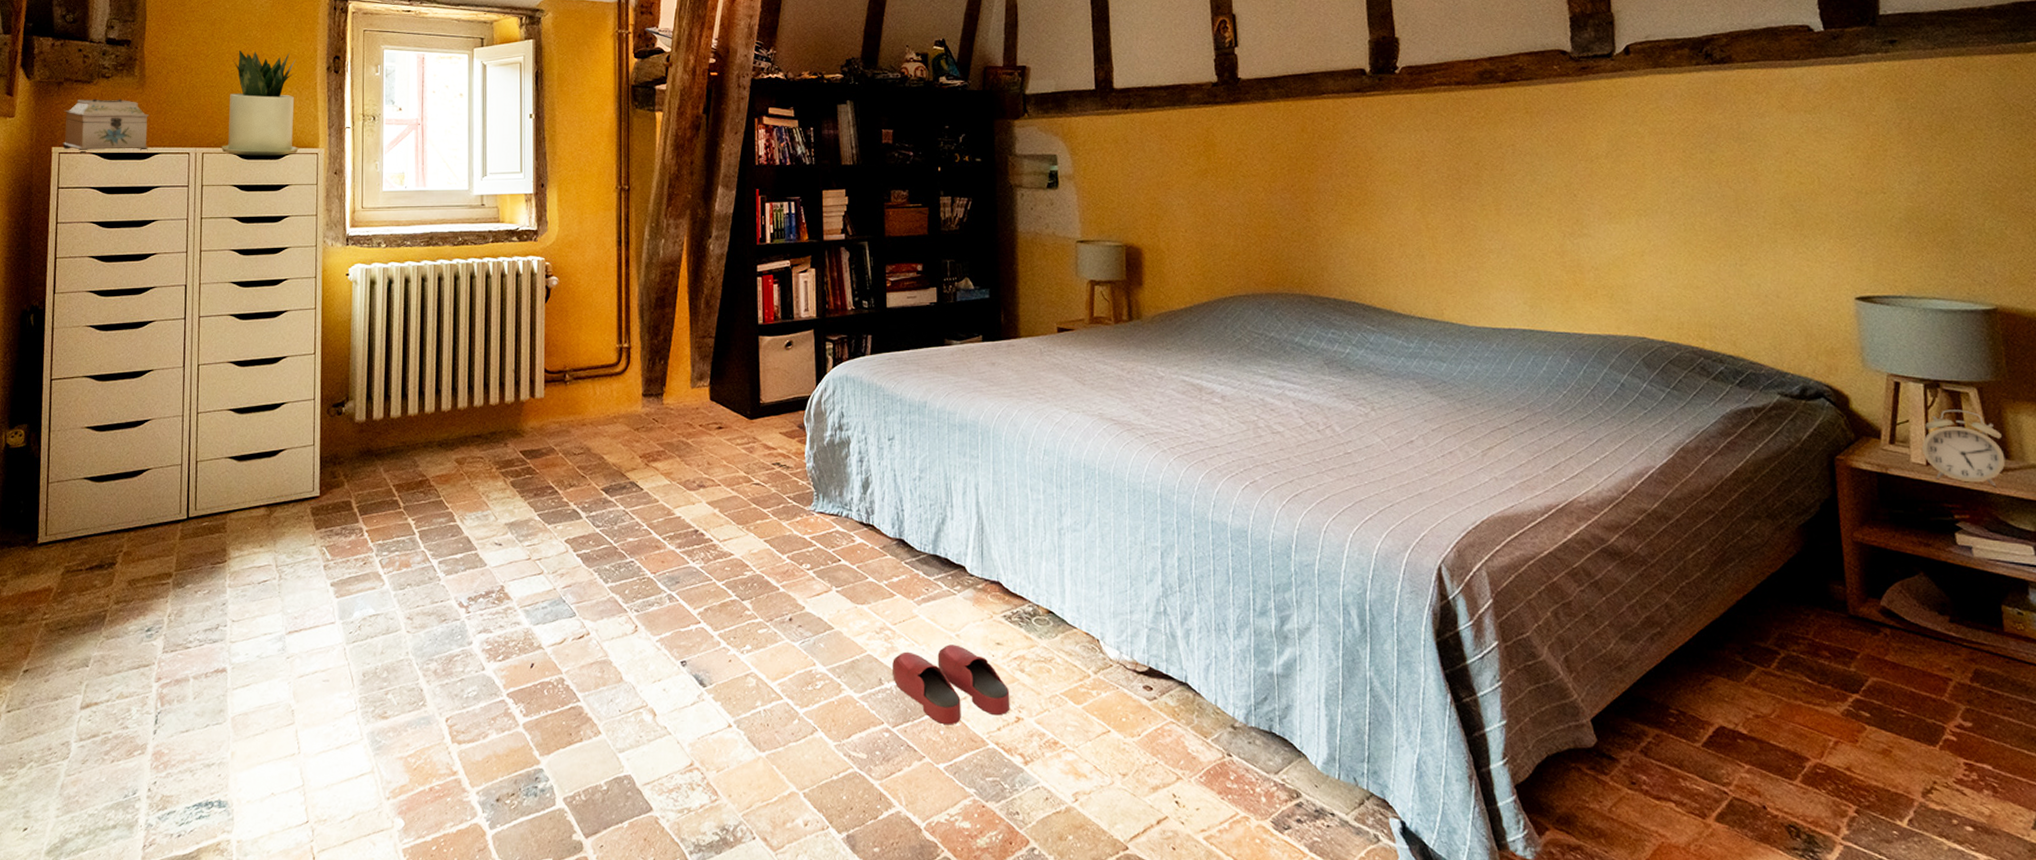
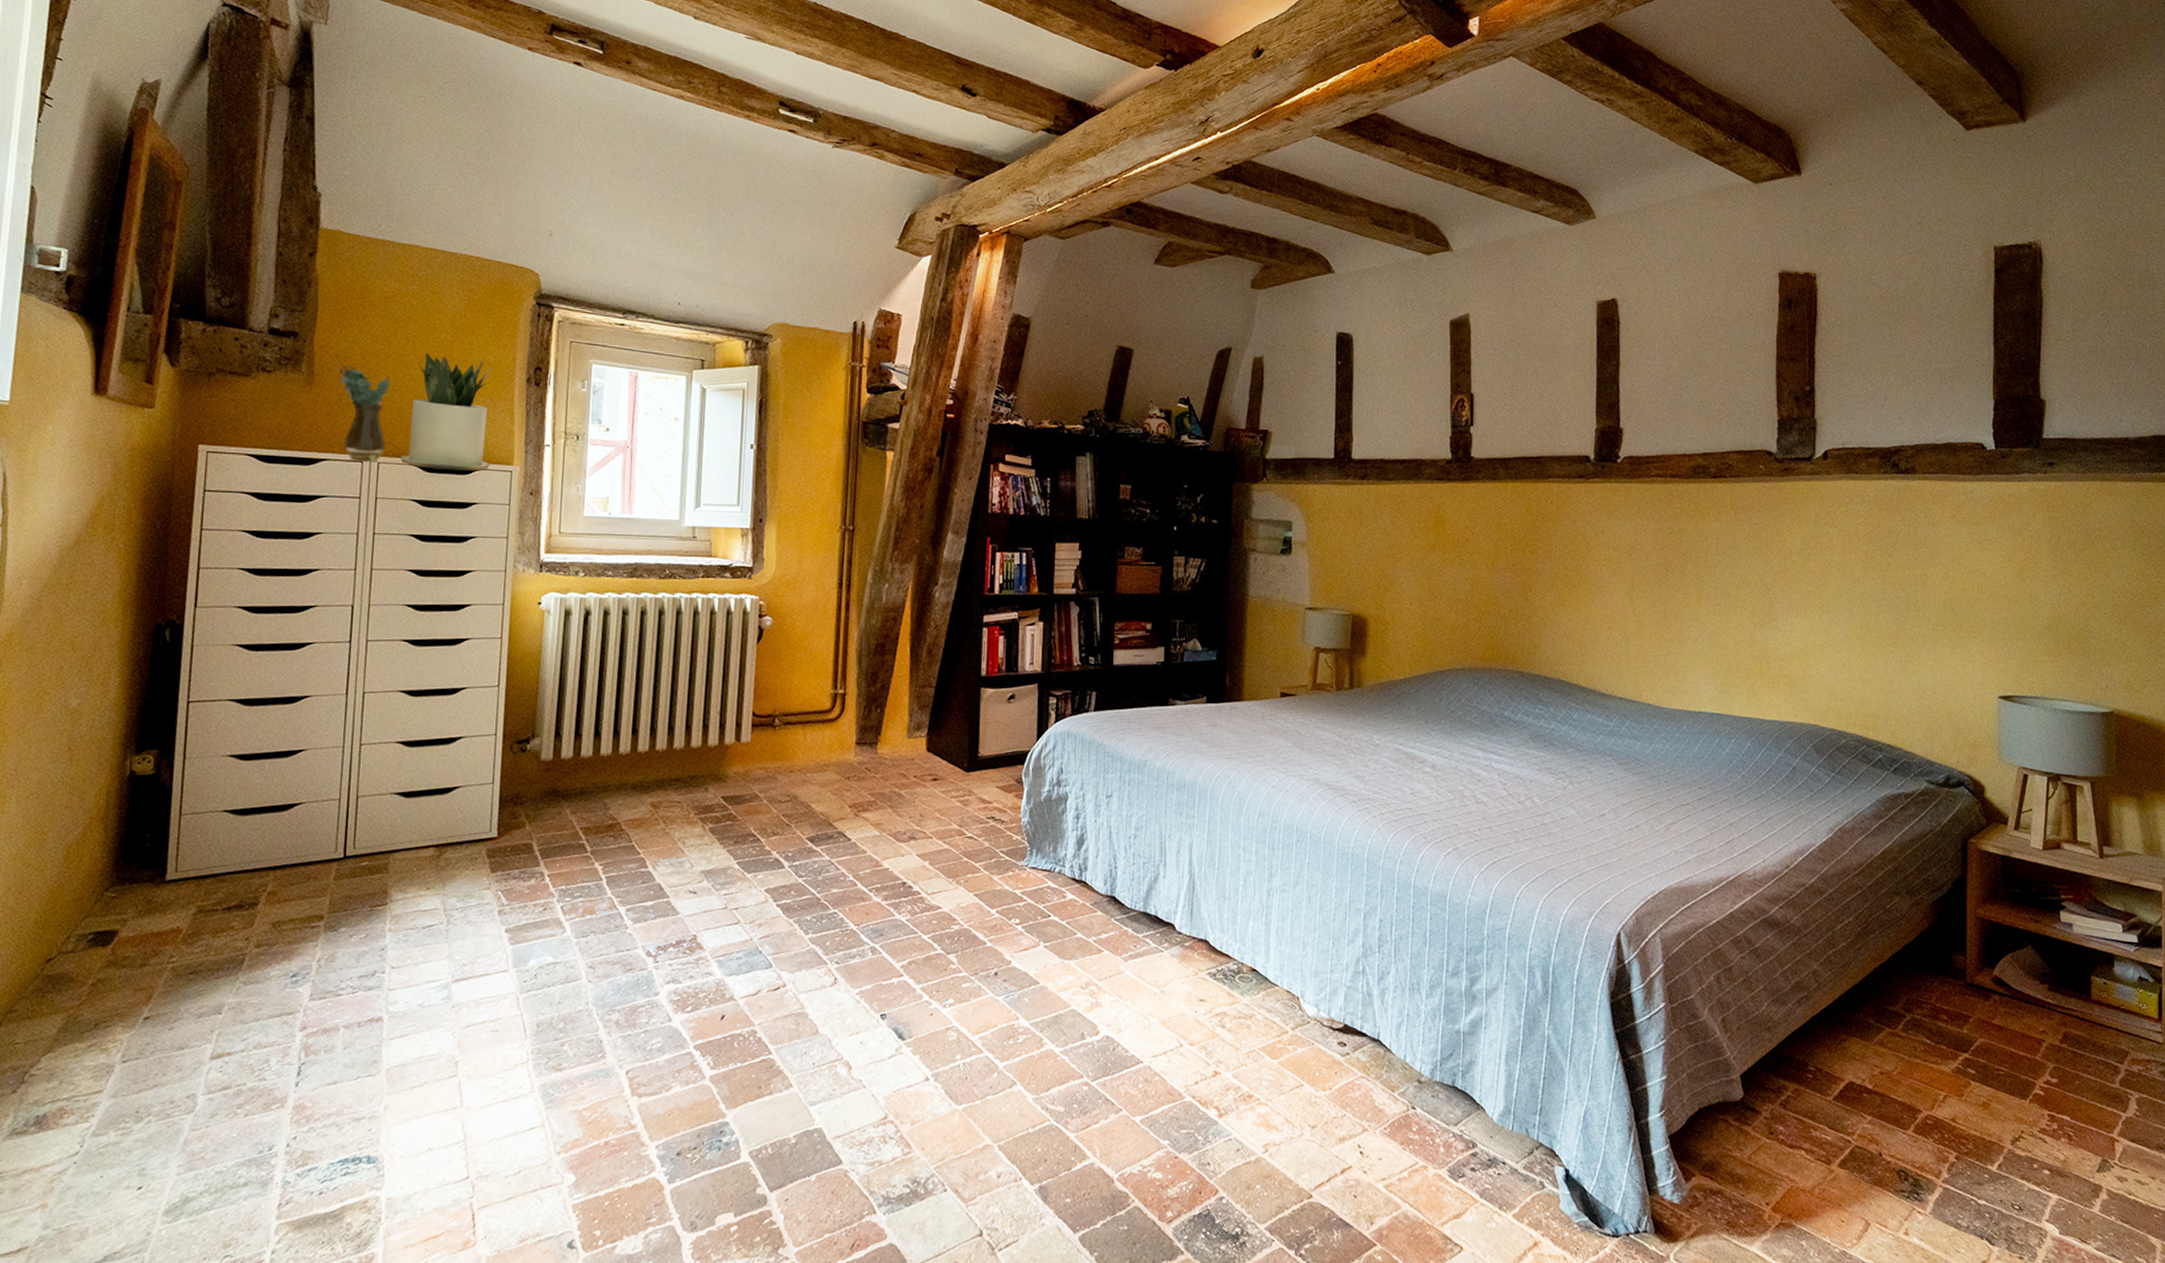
decorative box: present [61,99,150,153] -> none [210,393,317,457]
vase: none [166,64,210,153] -> present [339,362,390,462]
slippers: present [892,644,1010,725] -> none [1095,1000,1210,1079]
alarm clock: present [1922,409,2006,487] -> none [2041,800,2107,871]

